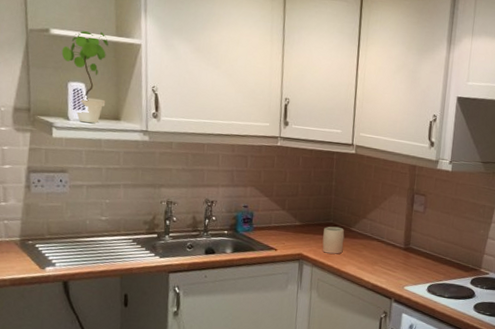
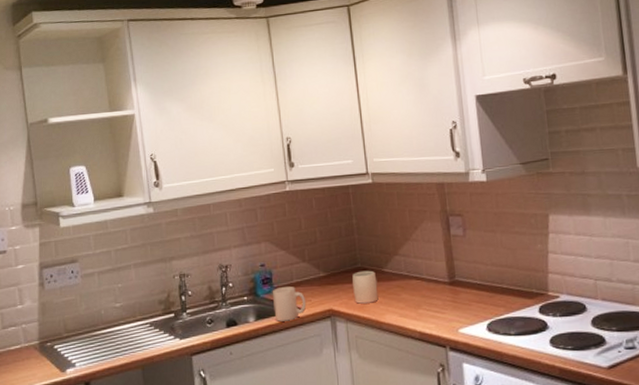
potted plant: present [61,30,108,124] -> none [61,110,107,206]
cup: none [250,228,280,258] -> present [272,287,307,322]

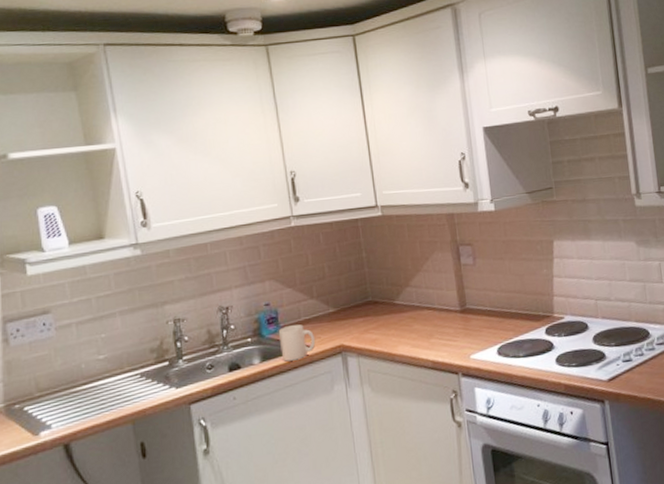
mug: present [352,270,379,304] -> none [362,303,391,338]

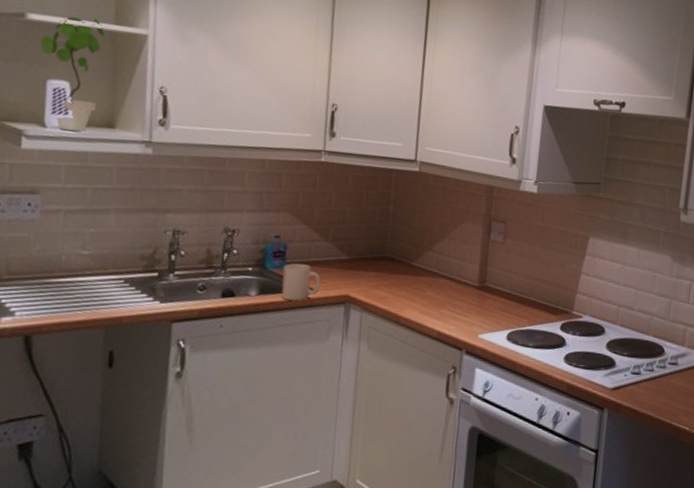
potted plant: none [24,144,85,251] -> present [40,16,104,132]

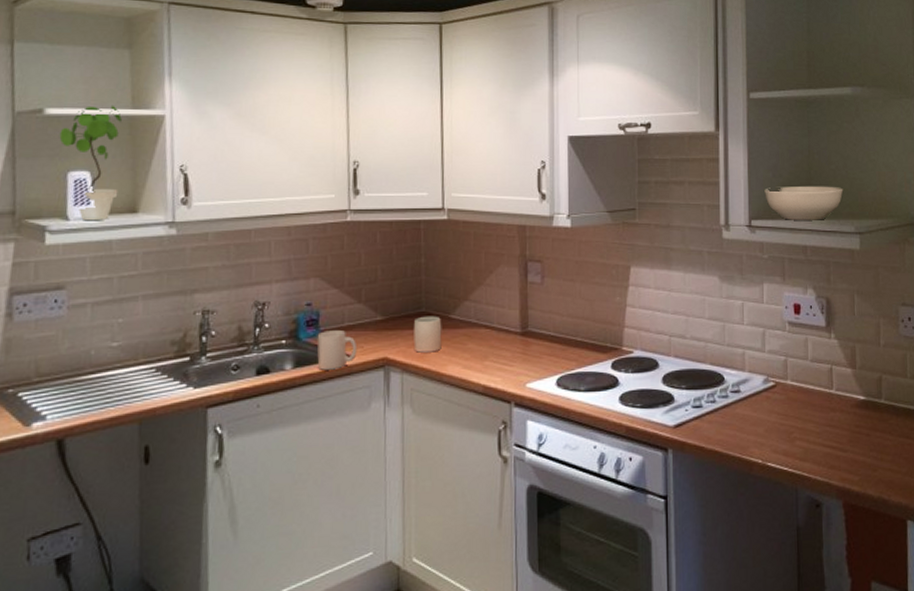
mug: none [374,260,404,296] -> present [412,316,442,353]

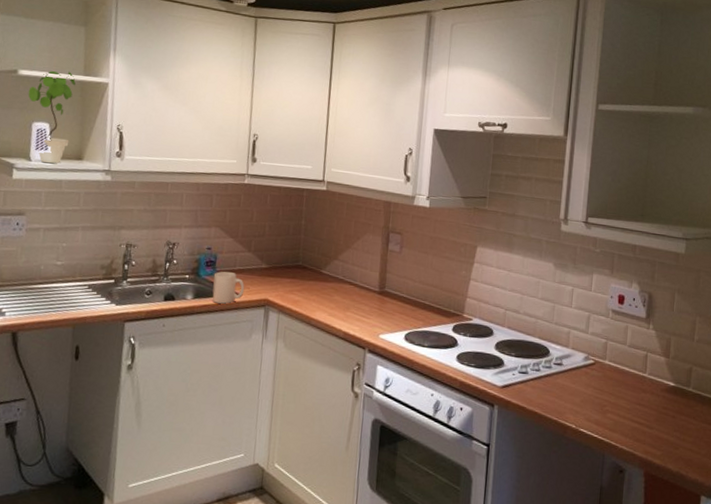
mug: present [412,316,442,353] -> none [289,268,315,300]
bowl: present [763,185,844,220] -> none [602,190,676,224]

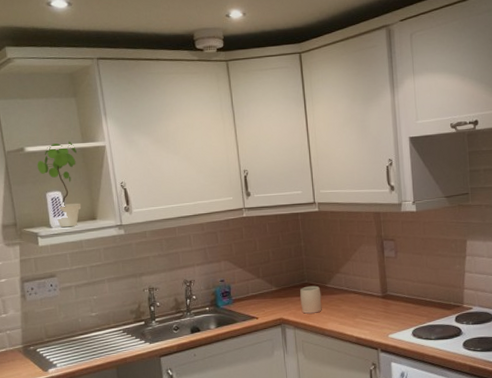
cup: present [212,271,245,304] -> none [230,299,261,328]
mug: none [289,268,315,300] -> present [299,285,322,314]

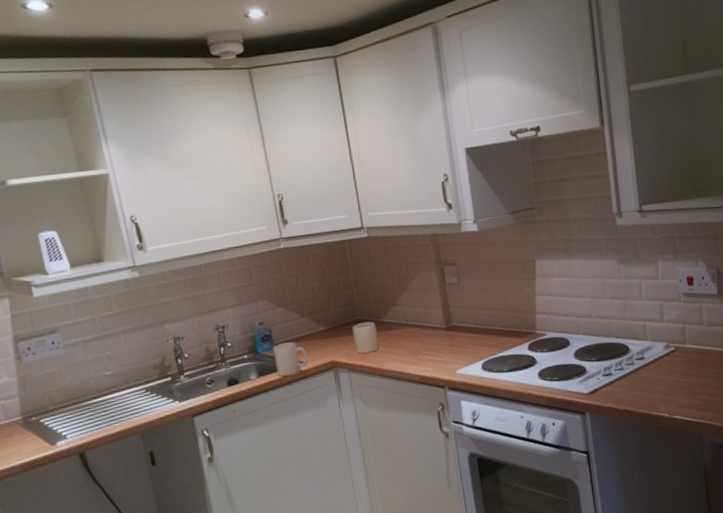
potted plant: present [37,141,82,228] -> none [23,170,84,274]
cup: none [230,299,261,328] -> present [272,342,309,377]

